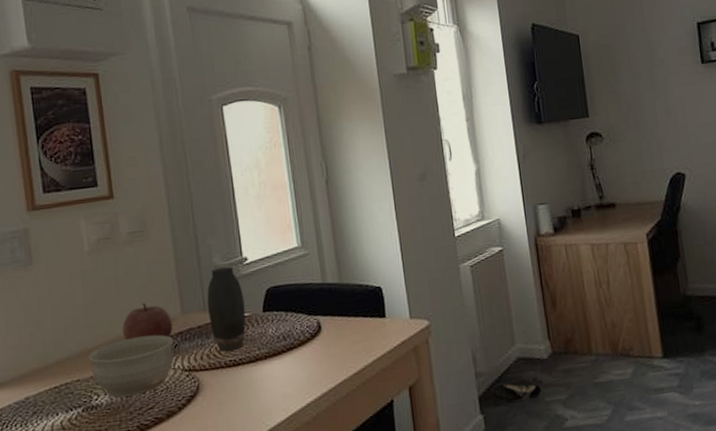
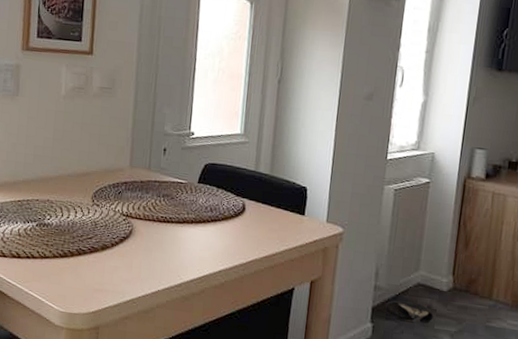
bowl: present [87,334,174,398] -> none [48,176,119,225]
fruit: present [122,302,173,340] -> none [79,149,121,184]
vase: present [207,266,246,352] -> none [151,135,185,209]

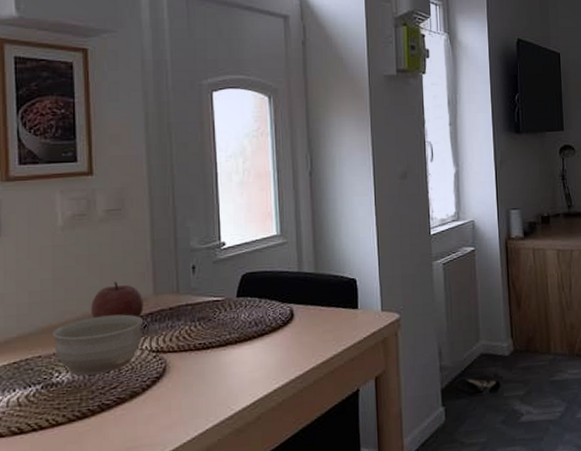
bowl: none [48,176,119,225] -> present [51,314,144,376]
fruit: none [79,149,121,184] -> present [91,281,144,318]

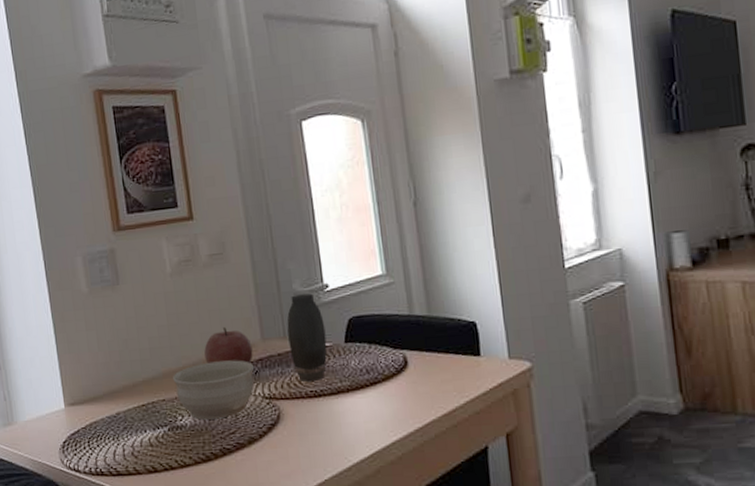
vase: none [181,250,219,335] -> present [287,293,327,382]
shoe: present [454,373,501,396] -> none [605,435,669,461]

